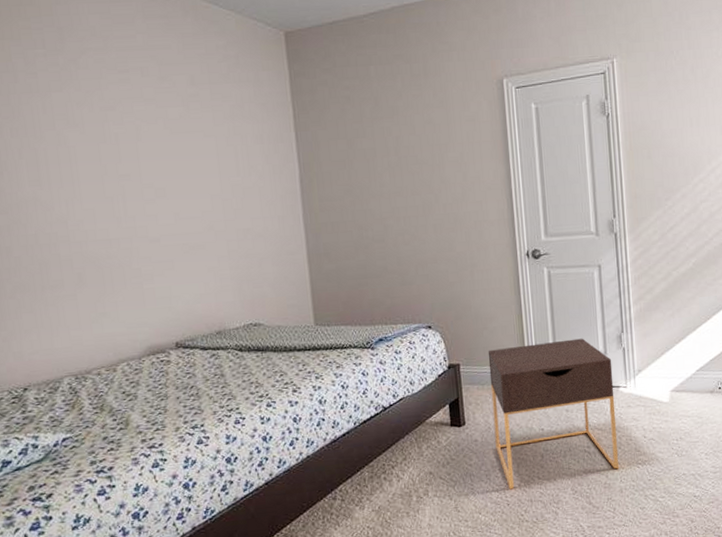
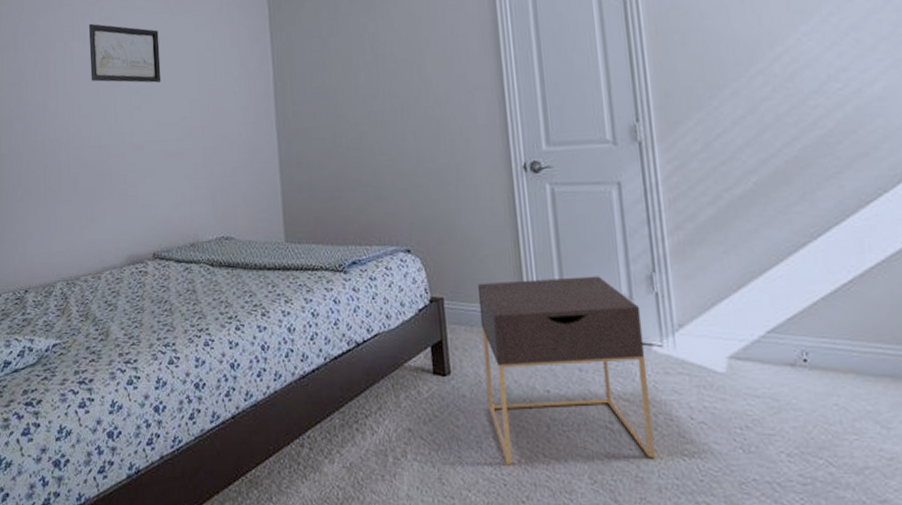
wall art: none [87,112,178,177] -> present [89,23,162,83]

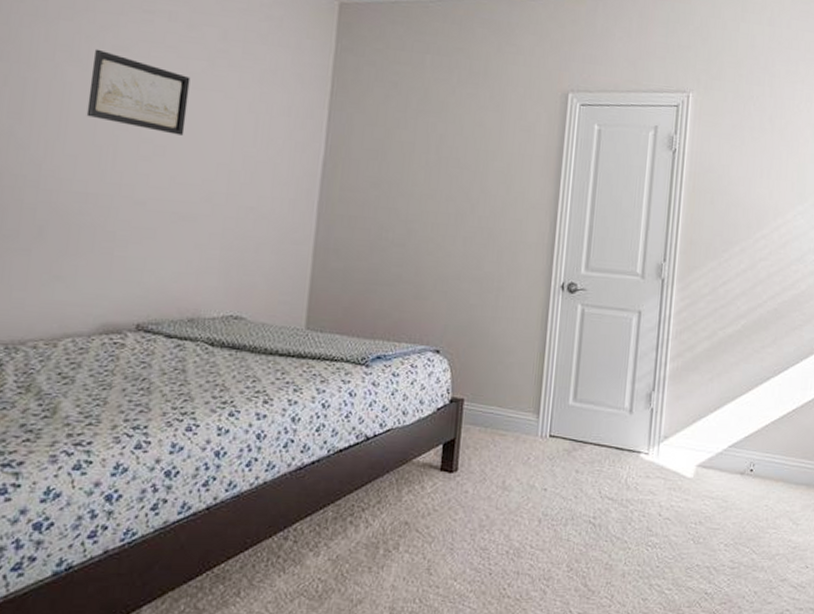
nightstand: present [477,276,655,466] -> none [488,388,637,556]

